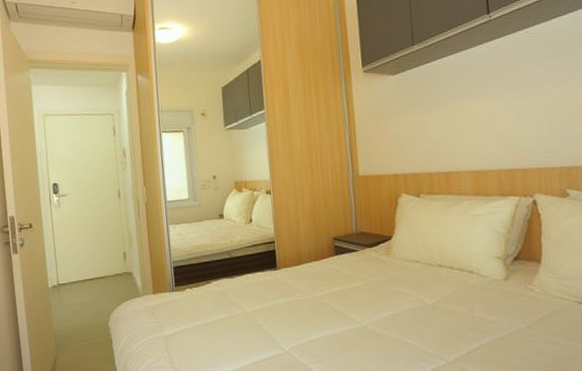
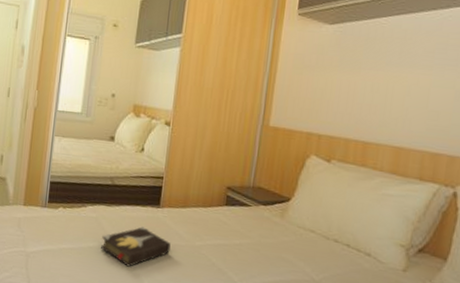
hardback book: none [230,290,295,330] -> present [101,226,171,267]

